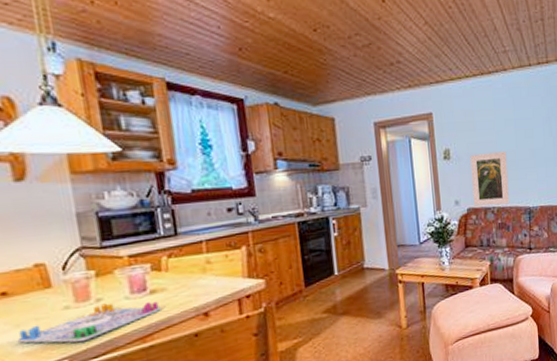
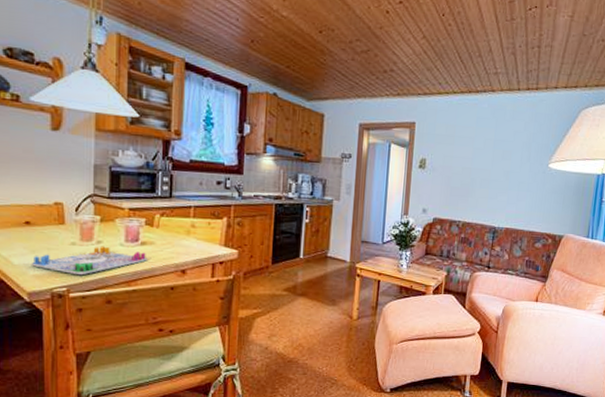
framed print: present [470,152,510,206] -> none [440,167,481,221]

